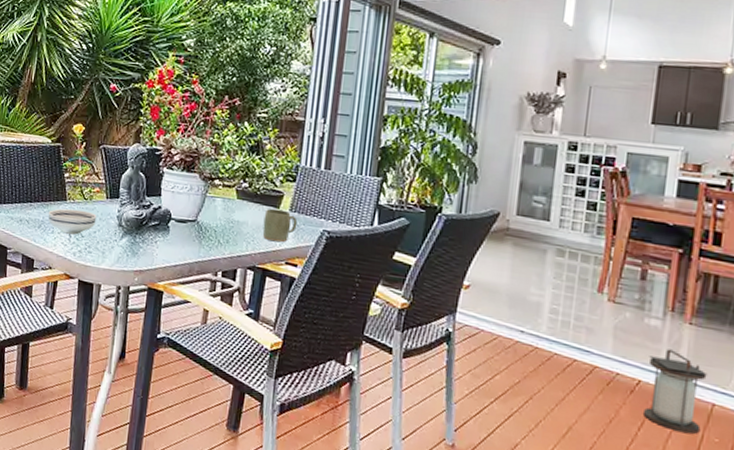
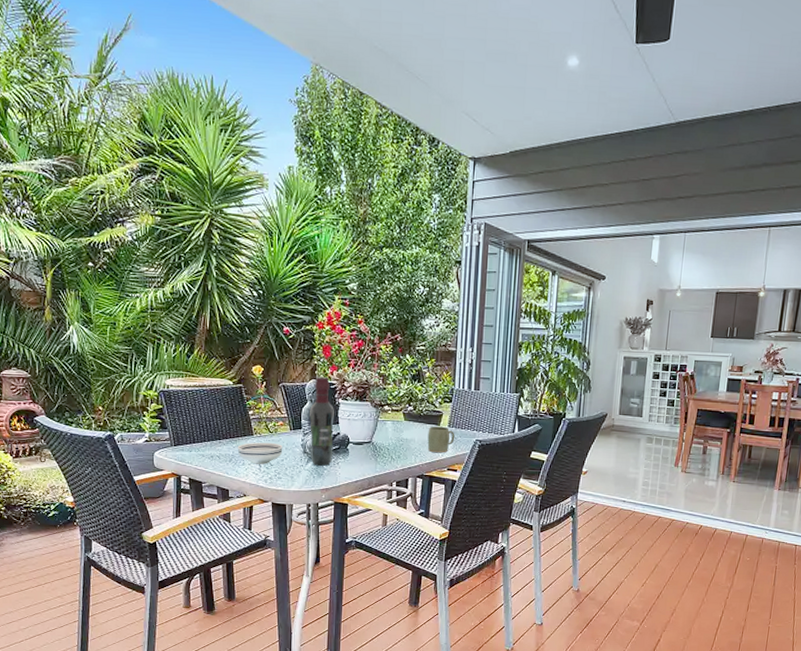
wine bottle: none [126,141,157,244] -> present [310,377,334,466]
lantern: present [644,349,708,434] -> none [704,501,744,558]

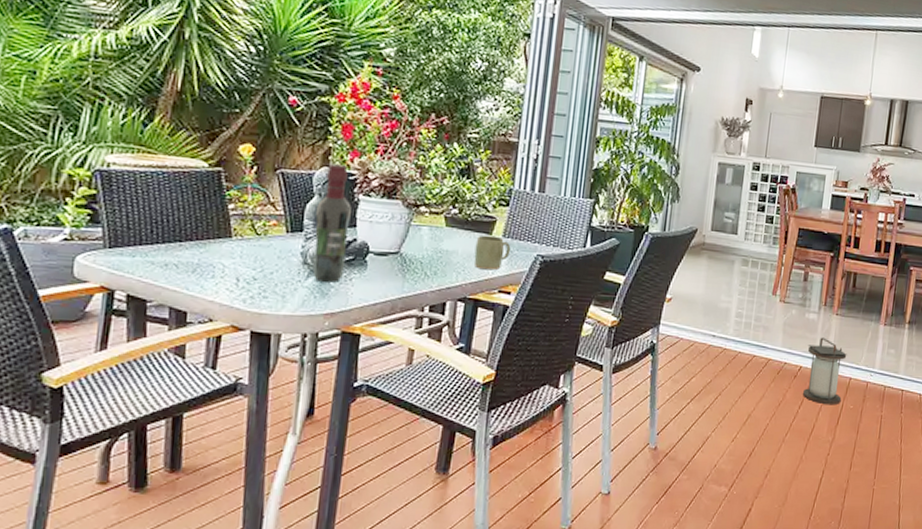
bowl: present [237,442,283,464] -> none [205,247,274,278]
lantern: none [704,501,744,558] -> present [803,337,847,405]

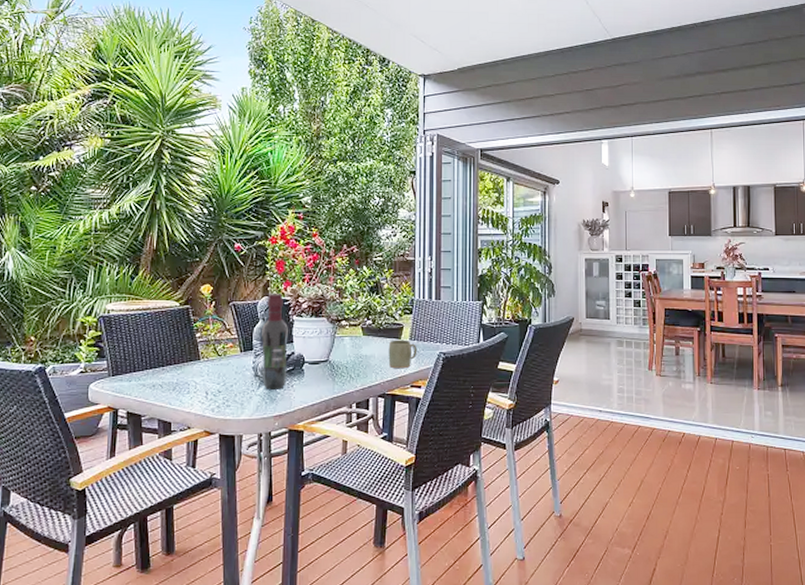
lantern: present [803,337,847,405] -> none [688,405,727,467]

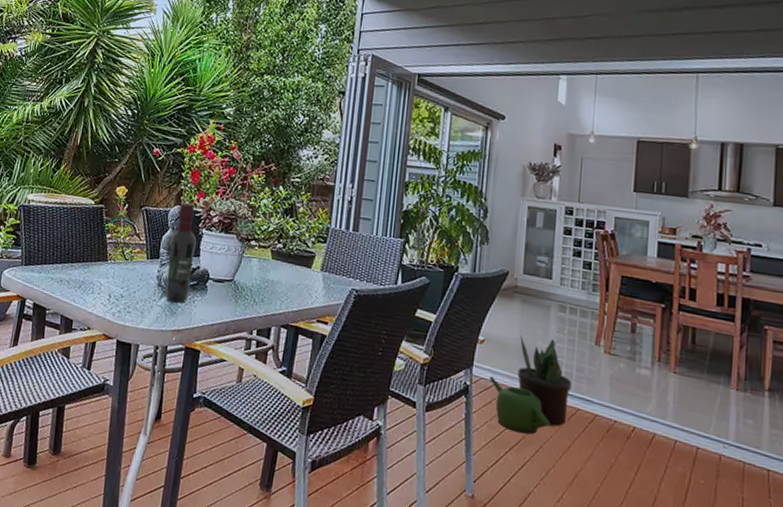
mug: present [388,339,417,369] -> none [295,268,328,301]
watering can: none [565,411,618,455] -> present [489,376,550,435]
planter: none [588,371,632,444] -> present [517,335,571,427]

